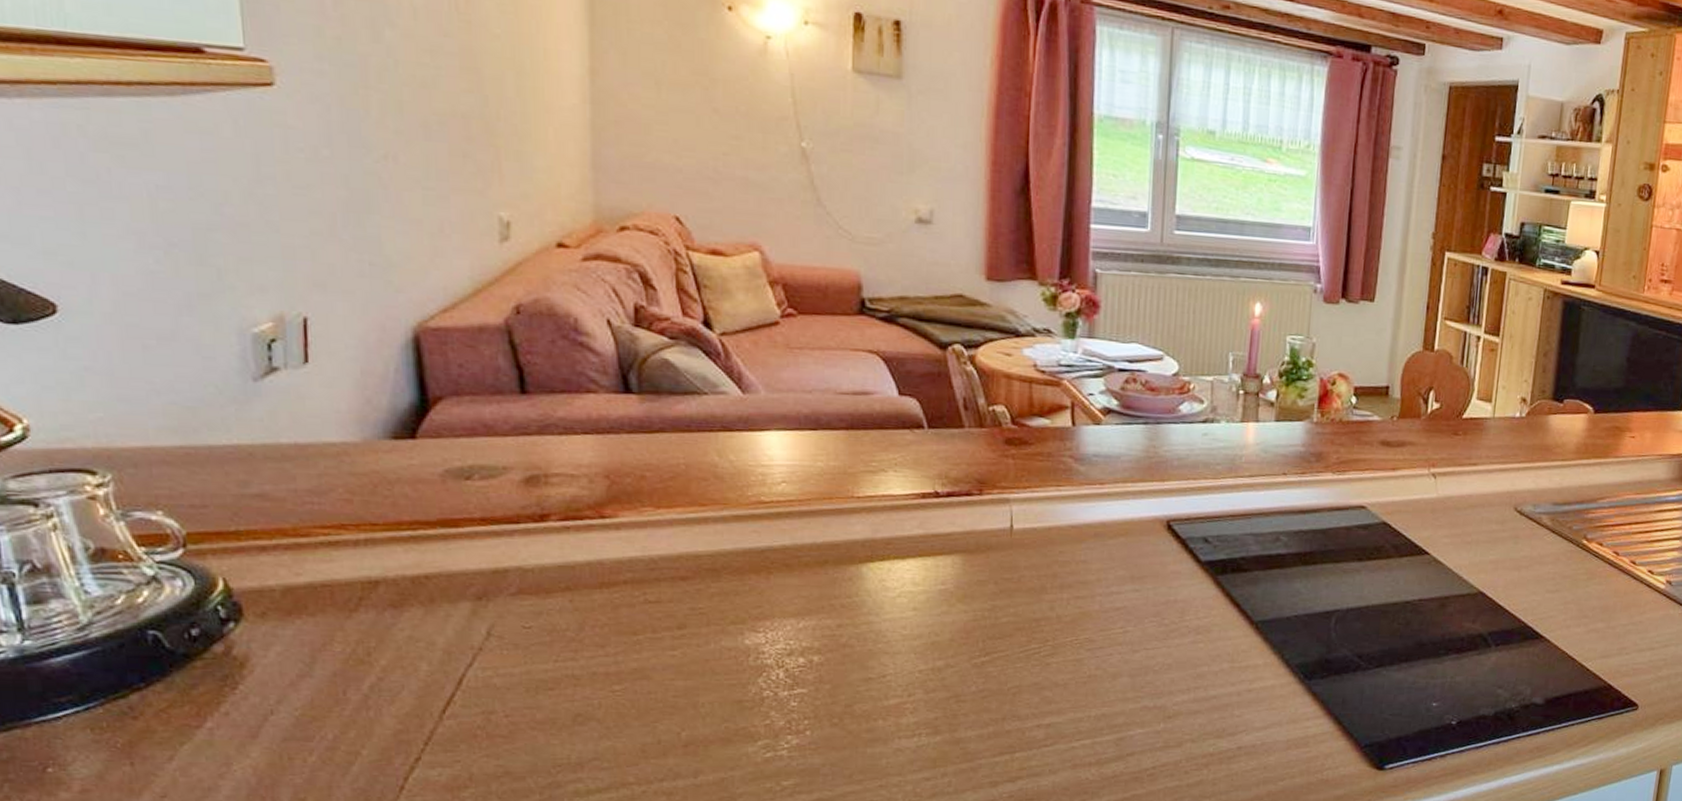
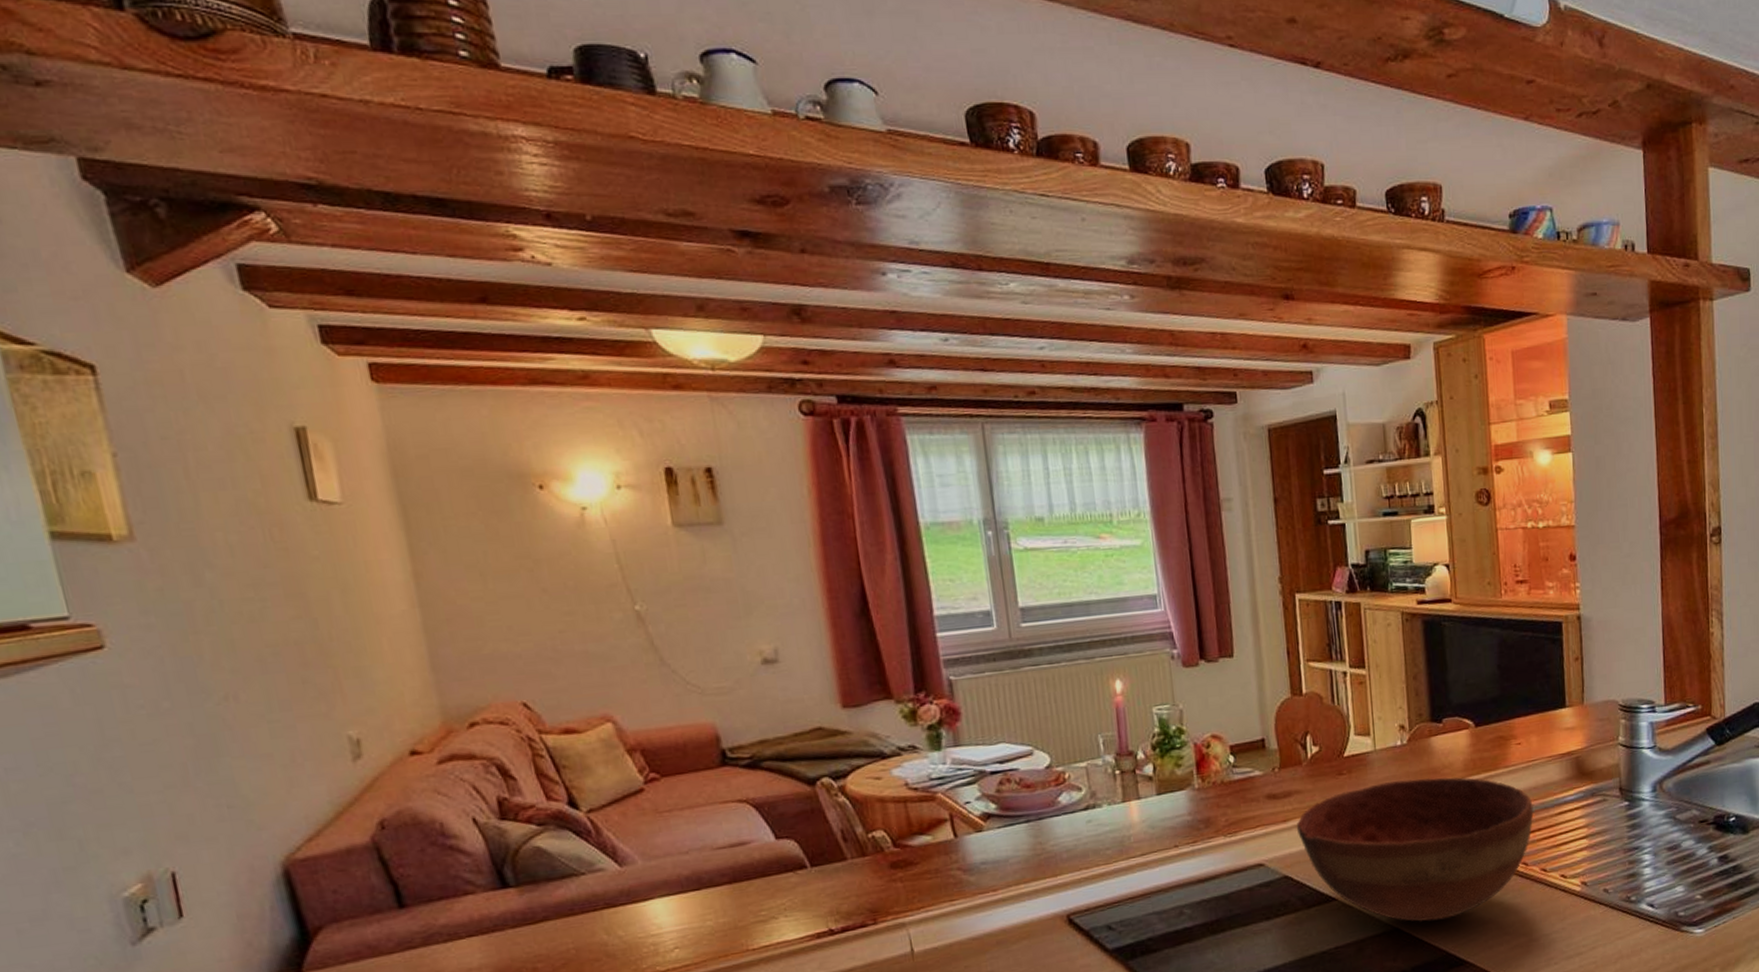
bowl: none [1403,450,1635,592] -> present [1296,777,1534,923]

